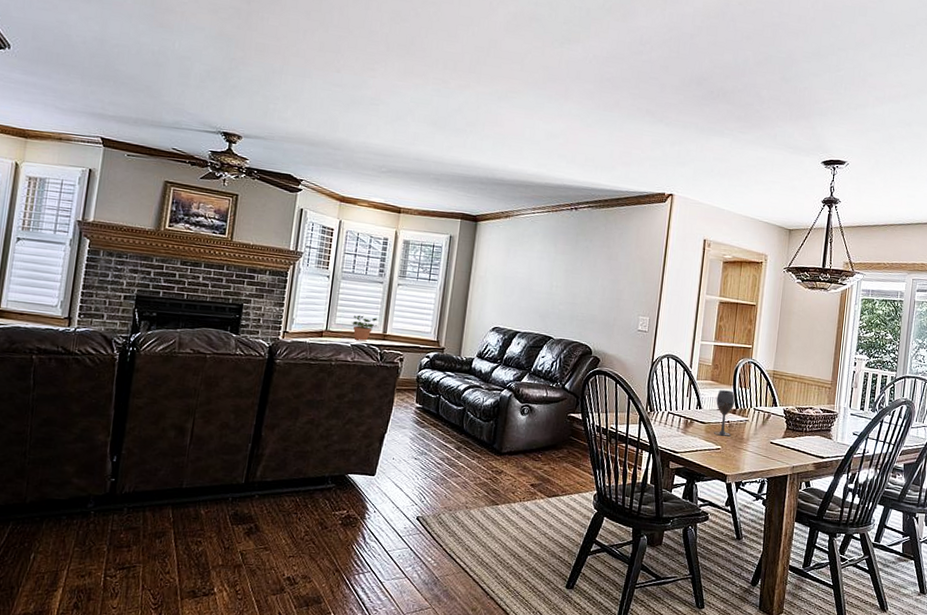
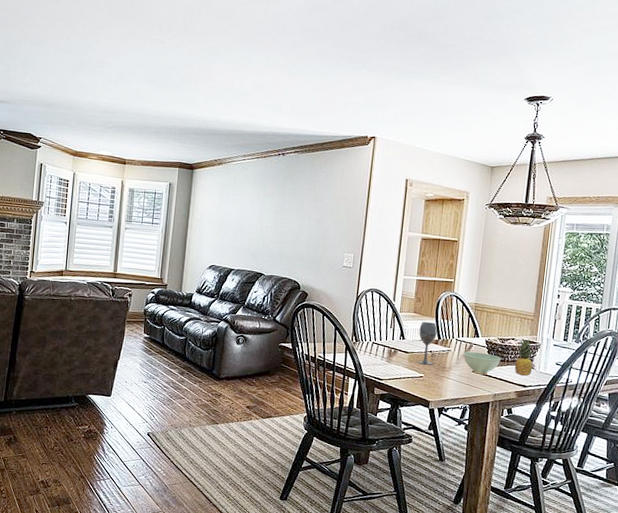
potted plant: present [352,315,378,341] -> none [87,256,109,279]
bowl: none [760,421,799,446] -> present [462,351,501,375]
fruit: none [812,407,831,448] -> present [514,338,533,377]

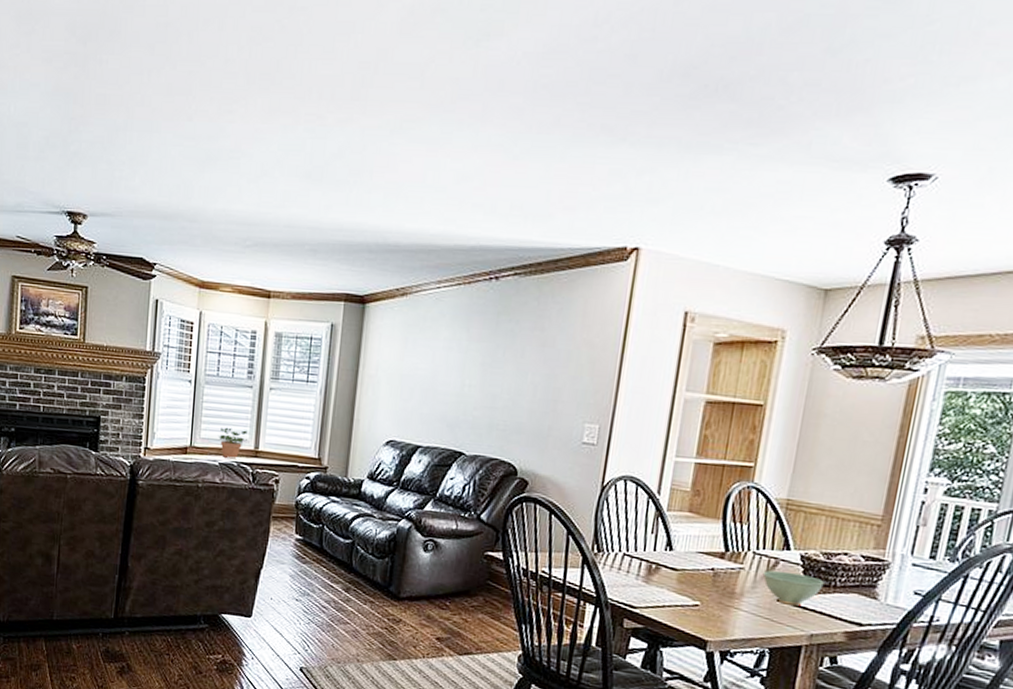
potted plant: none [87,256,109,279] -> present [219,427,248,459]
wine glass: present [417,322,438,365] -> none [690,525,725,590]
fruit: present [514,338,533,377] -> none [845,553,877,611]

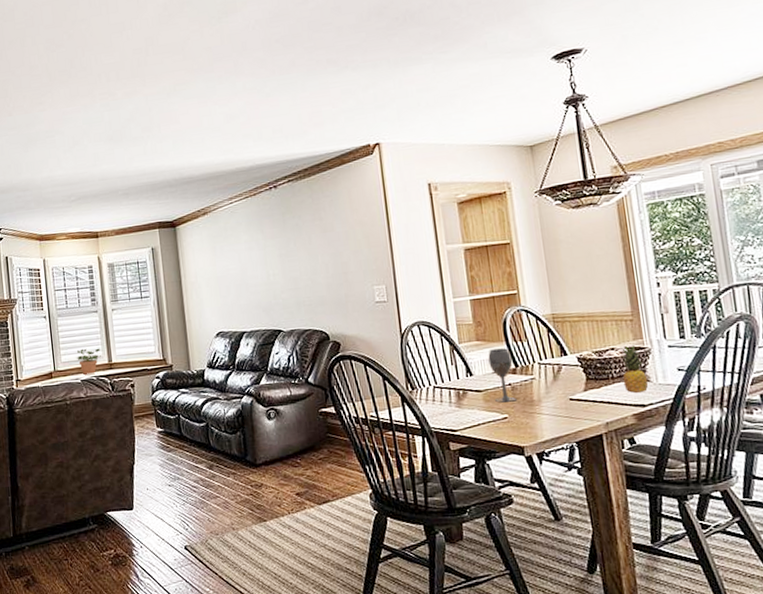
wine glass: none [690,525,725,590] -> present [488,348,517,403]
bowl: present [762,571,824,606] -> none [551,373,604,402]
fruit: none [845,553,877,611] -> present [621,344,649,394]

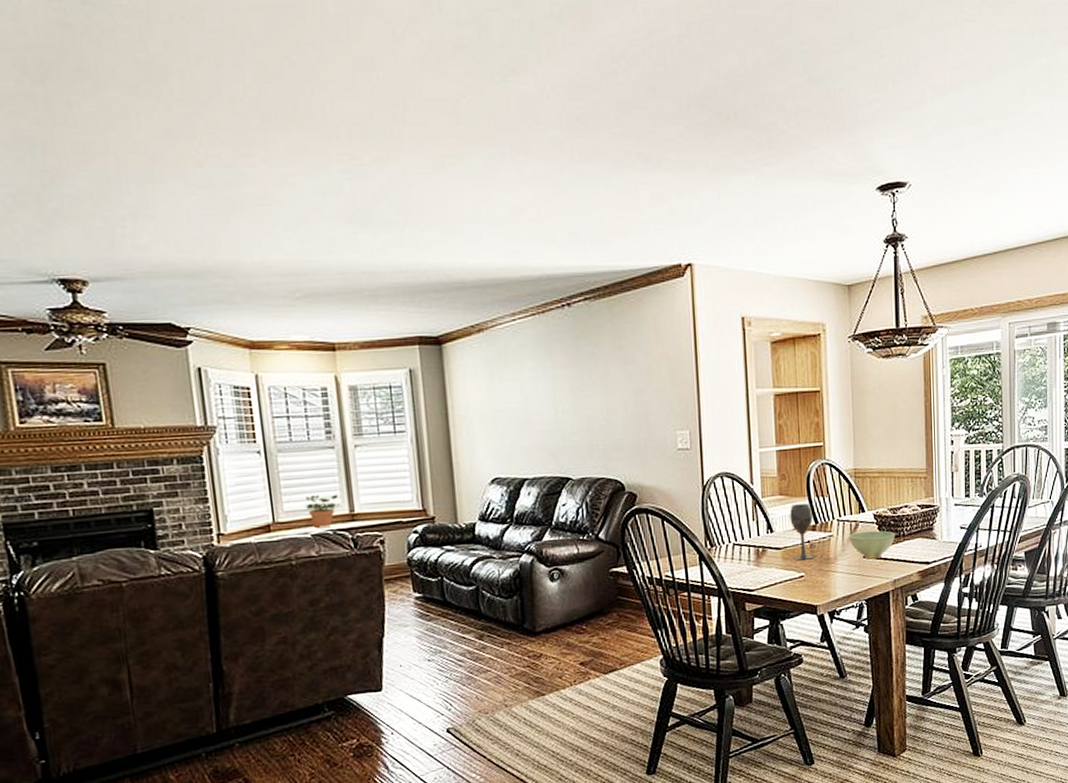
bowl: none [551,373,604,402] -> present [848,530,895,560]
fruit: present [621,344,649,394] -> none [912,502,934,551]

